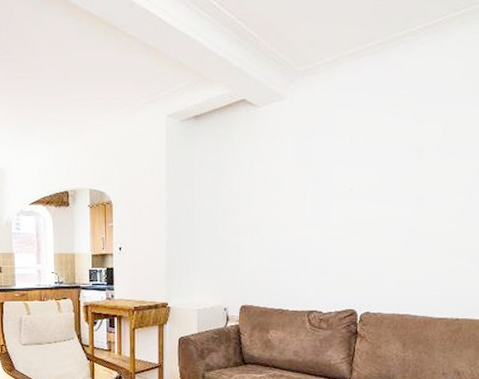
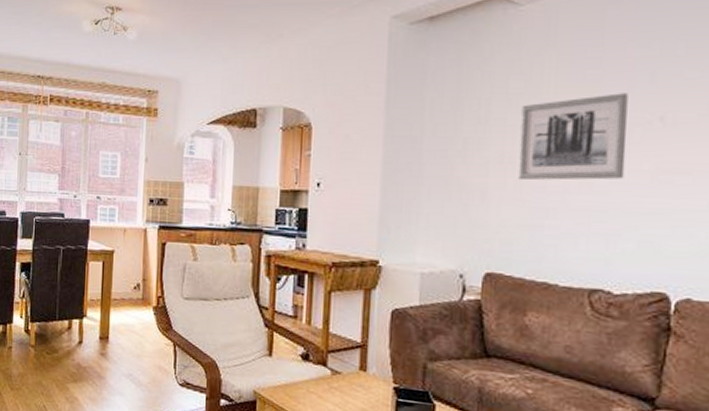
wall art: none [260,172,330,238] -> present [518,93,628,181]

